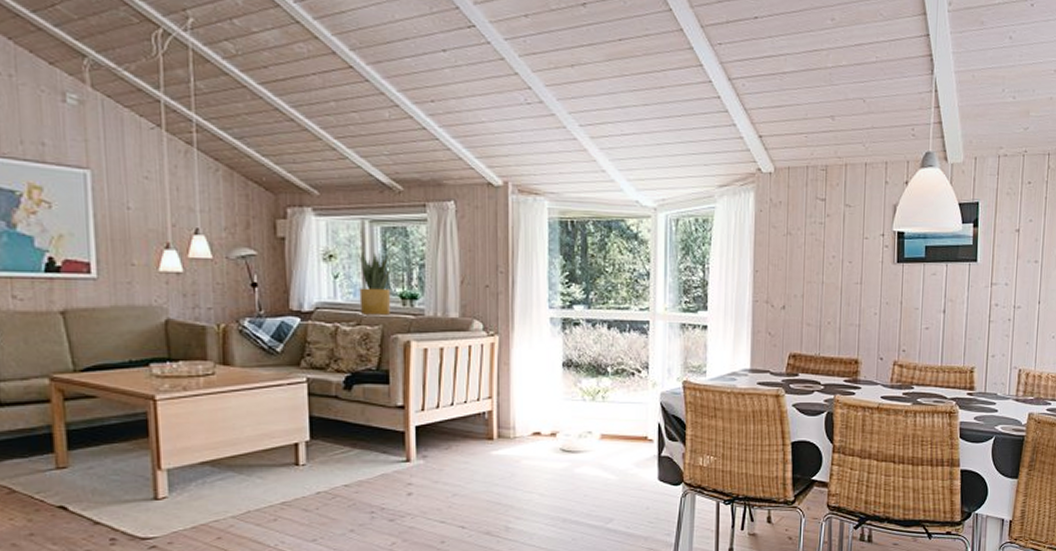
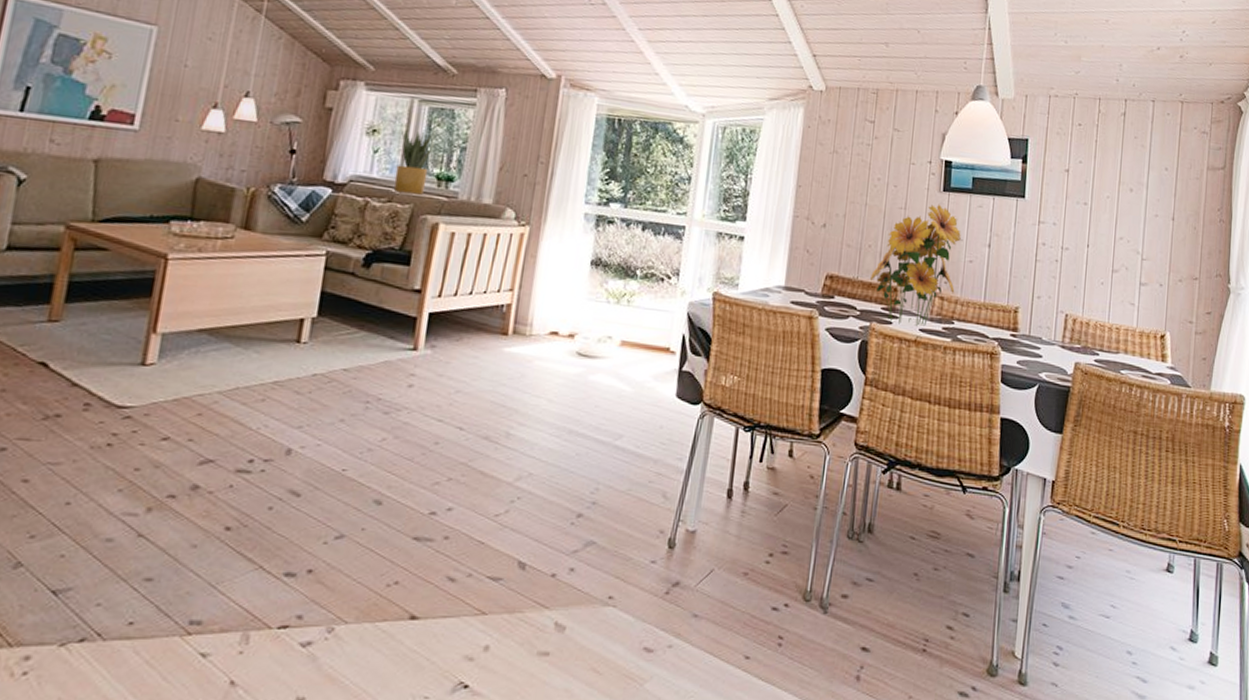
flower bouquet: none [831,275,917,394] -> present [869,204,961,327]

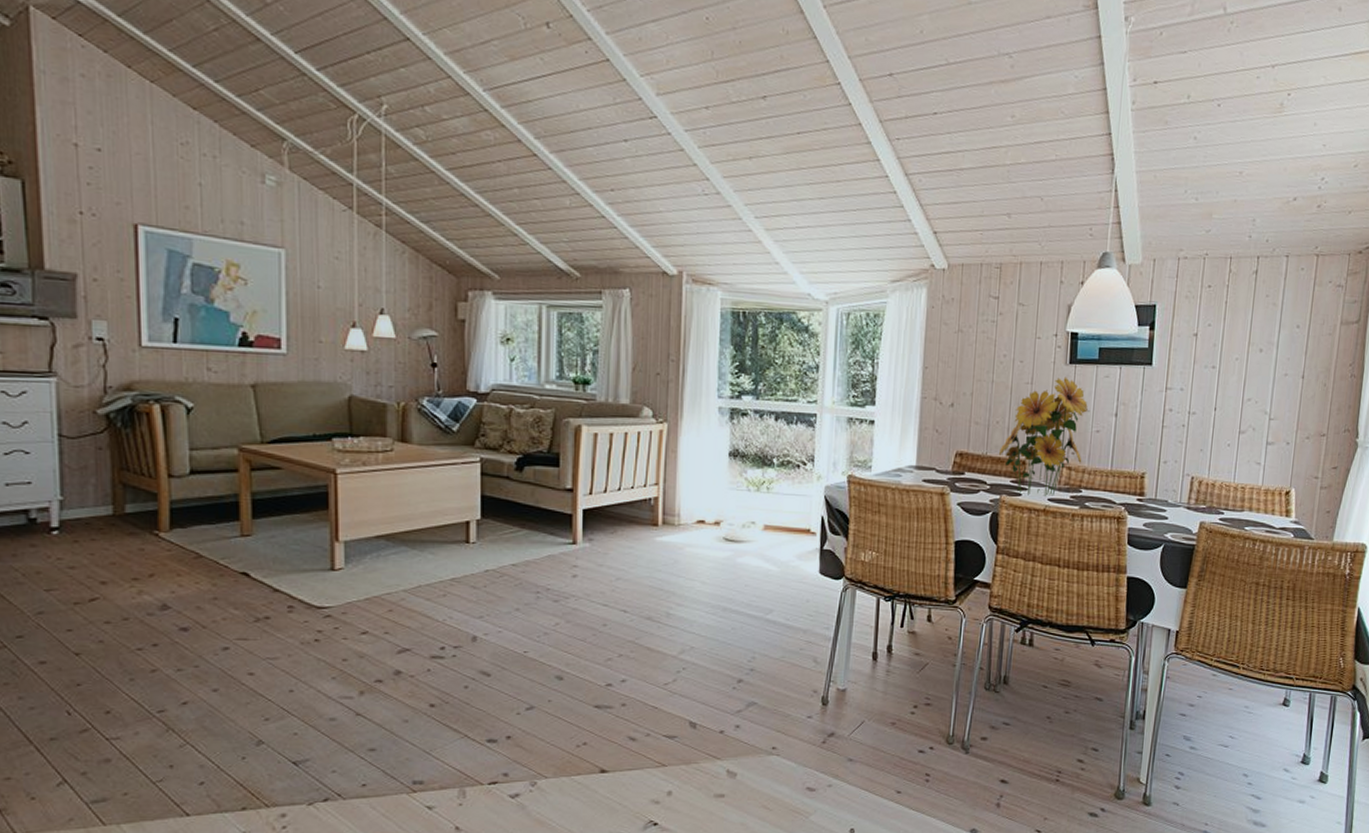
planter: present [393,130,432,195] -> none [533,336,565,399]

